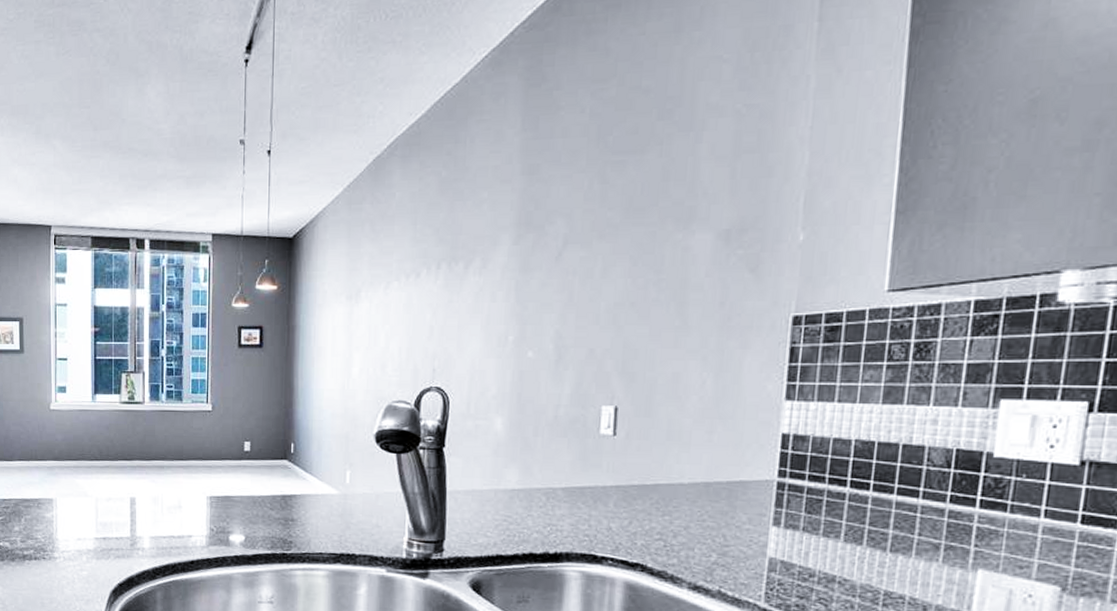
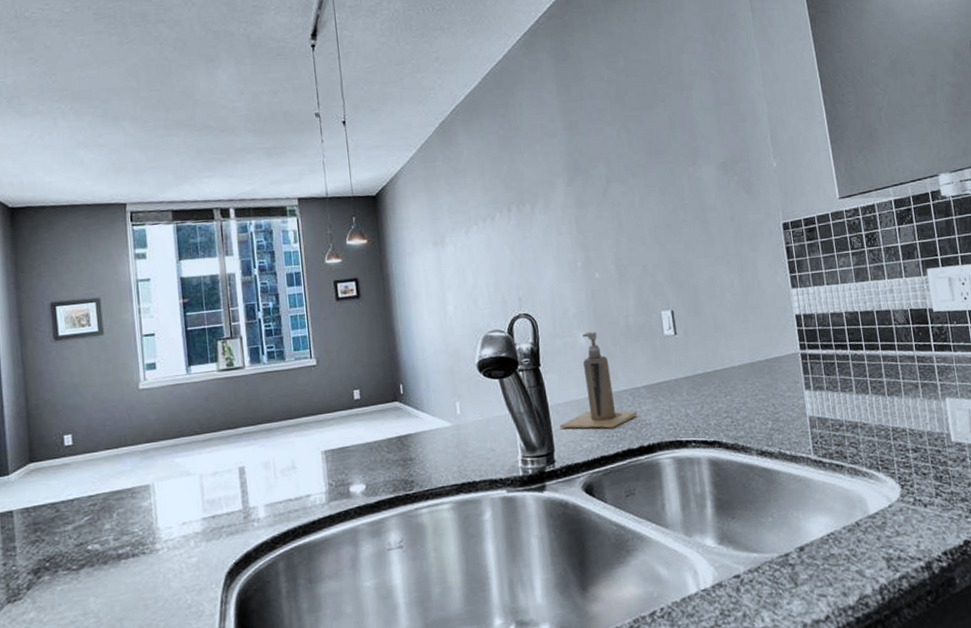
soap dispenser: none [455,417,549,527] -> present [559,331,638,429]

